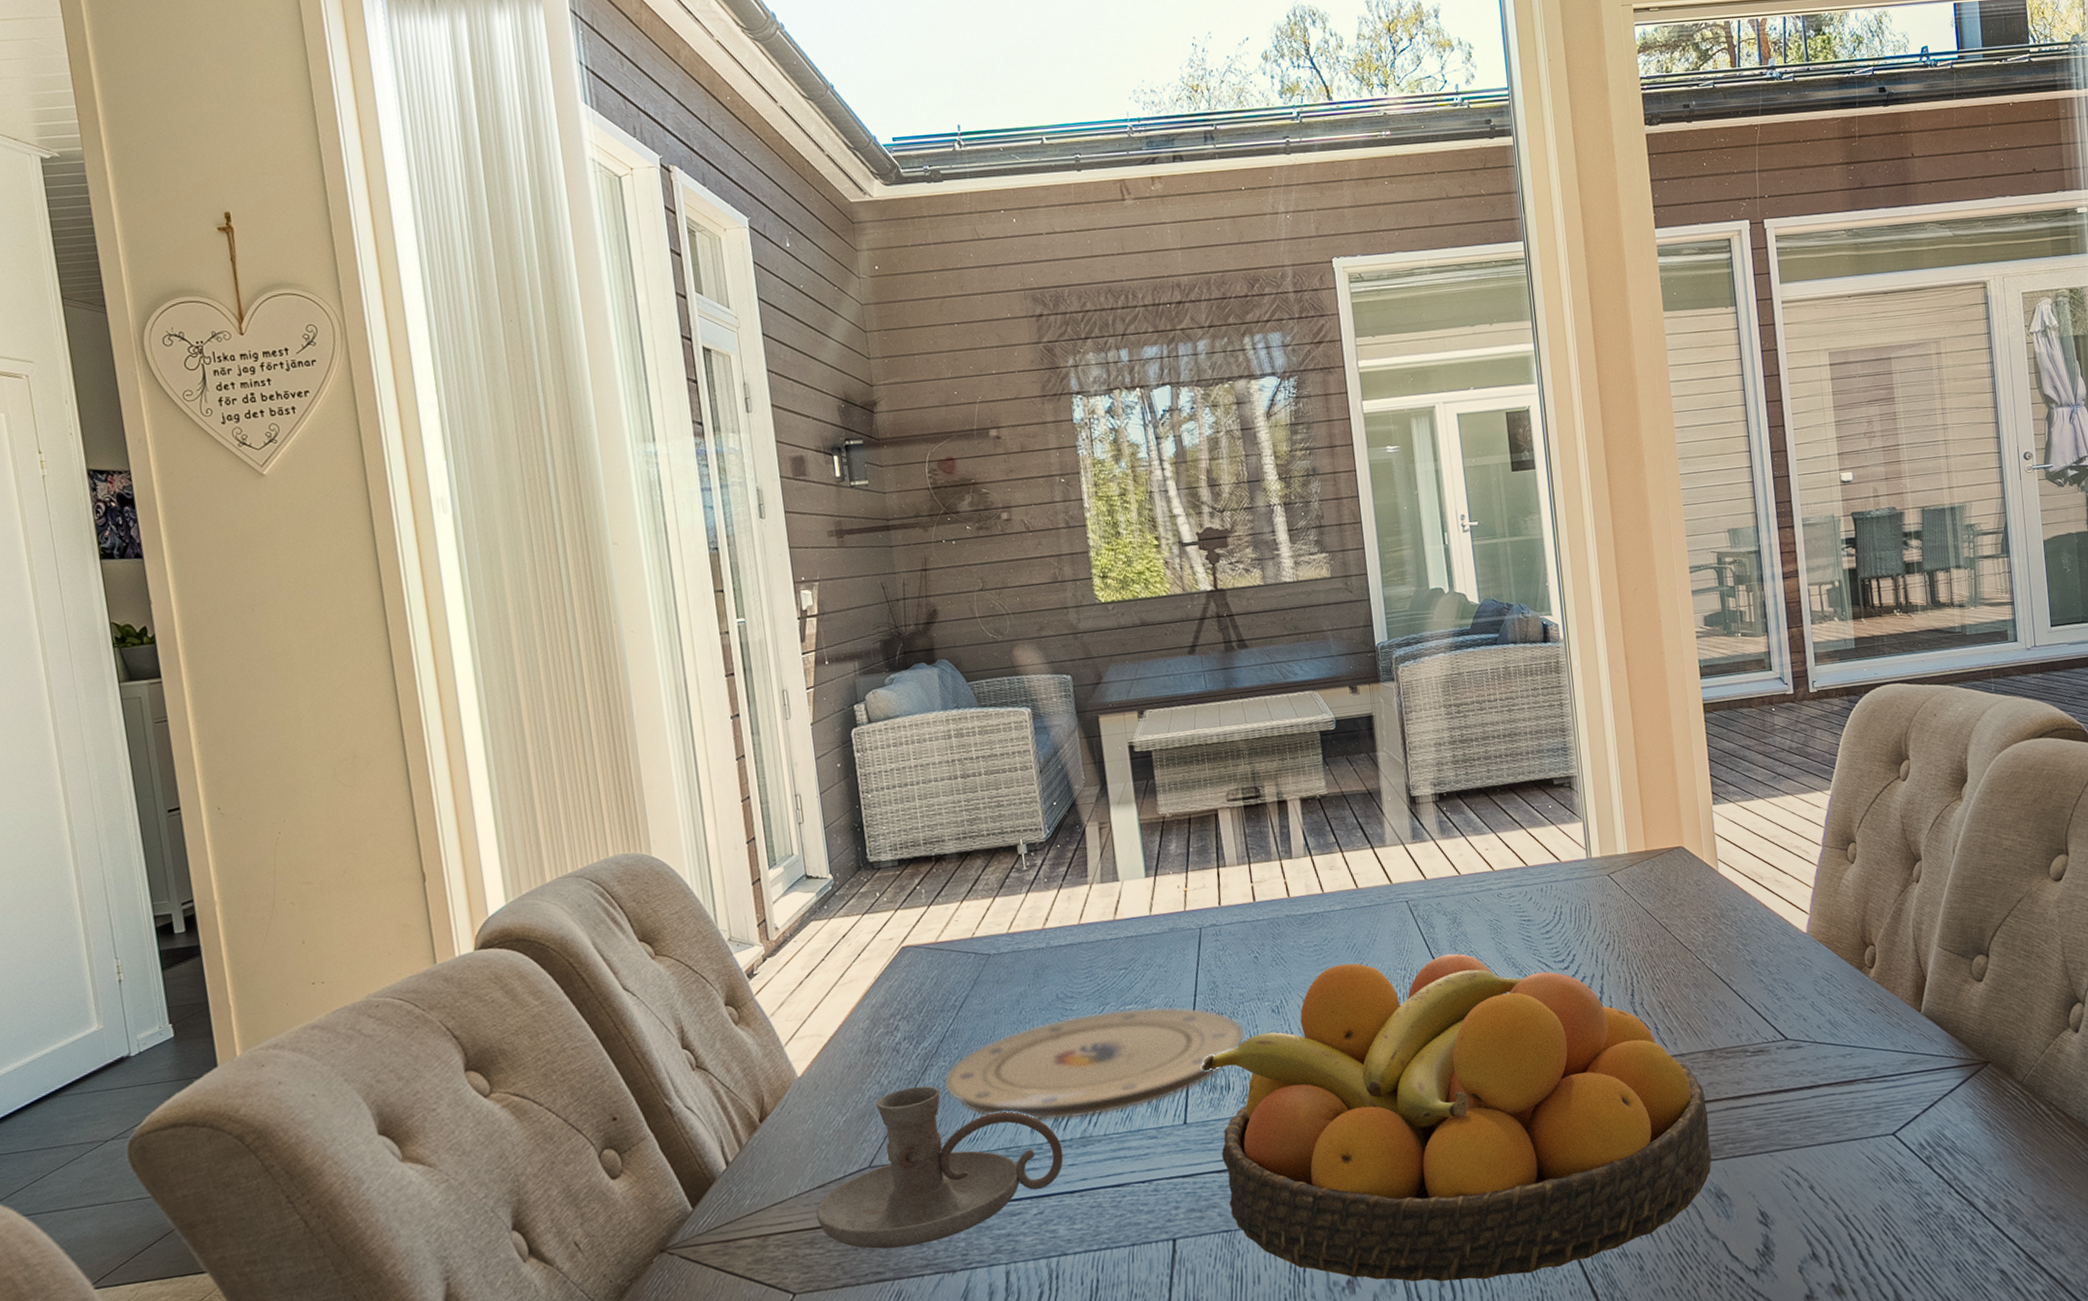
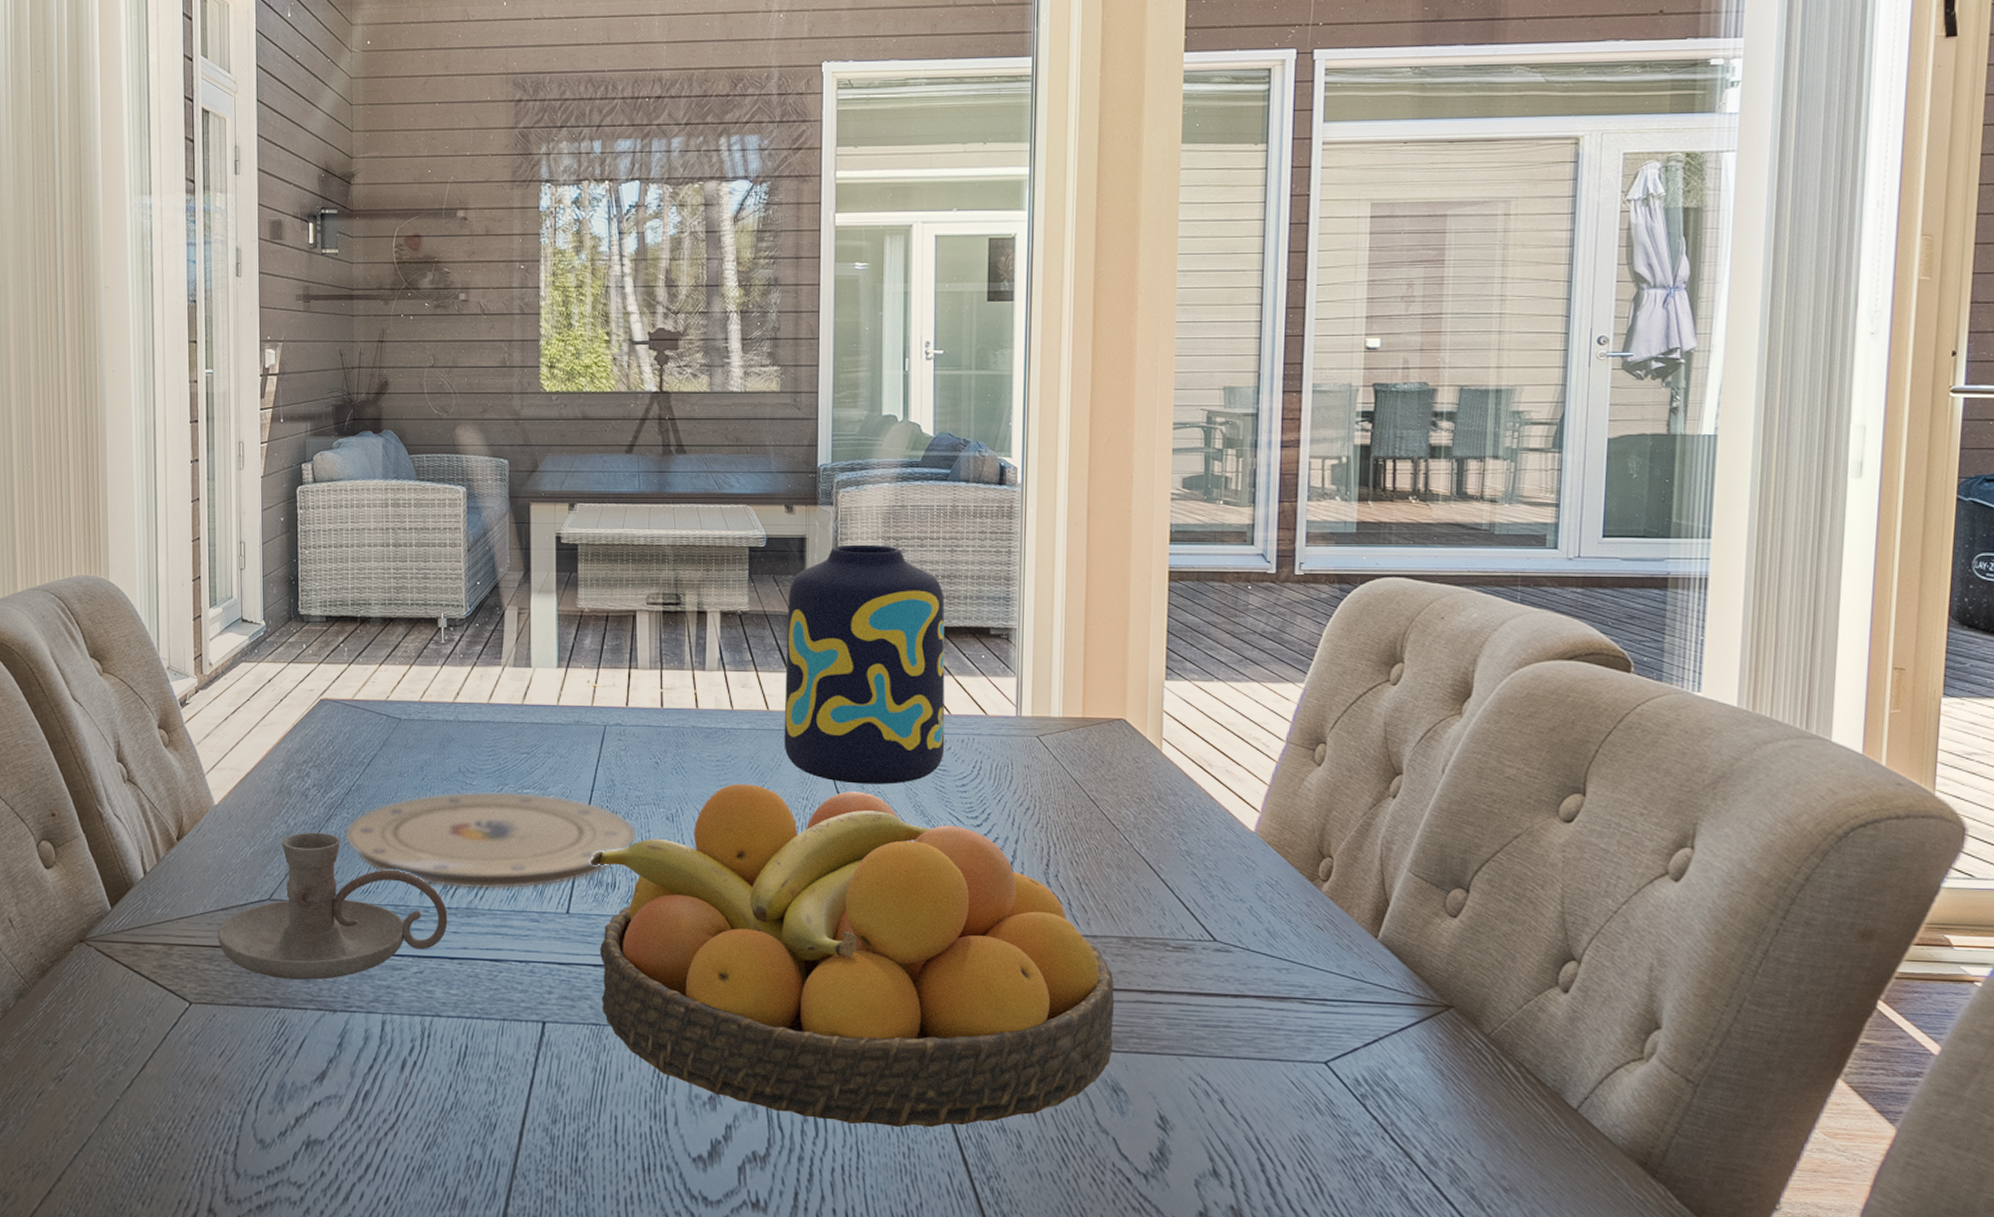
vase: none [1363,713,1527,948] -> present [784,544,945,784]

